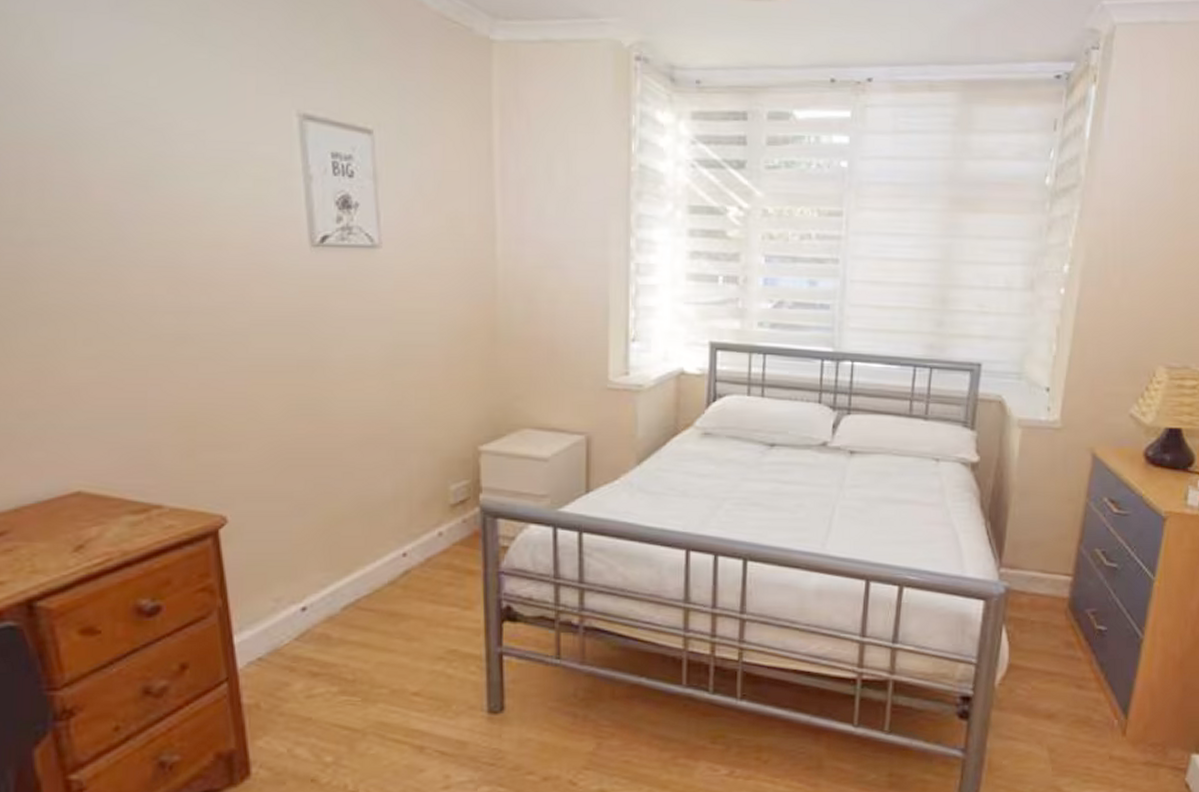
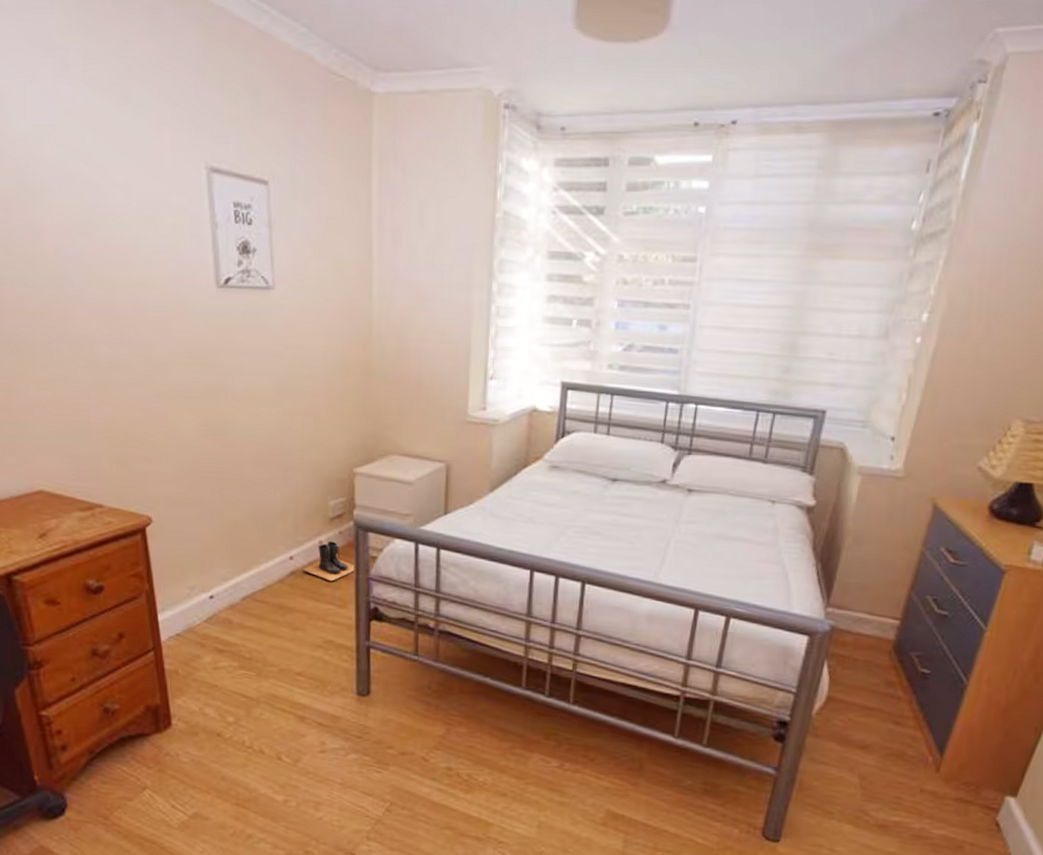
boots: none [419,531,484,579] -> present [303,541,356,582]

